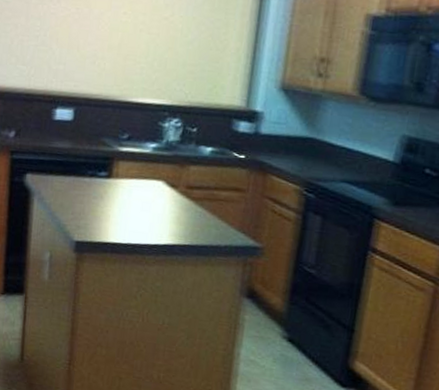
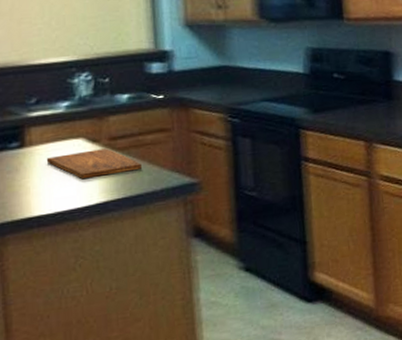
cutting board: none [127,192,211,222] -> present [46,148,141,179]

